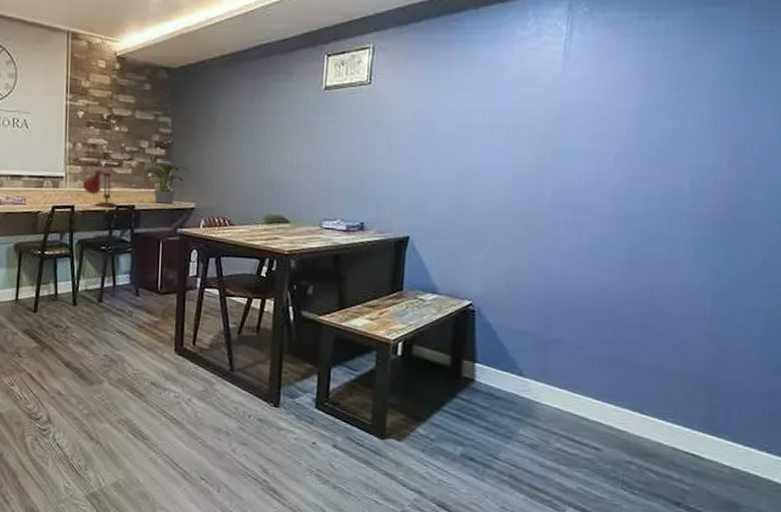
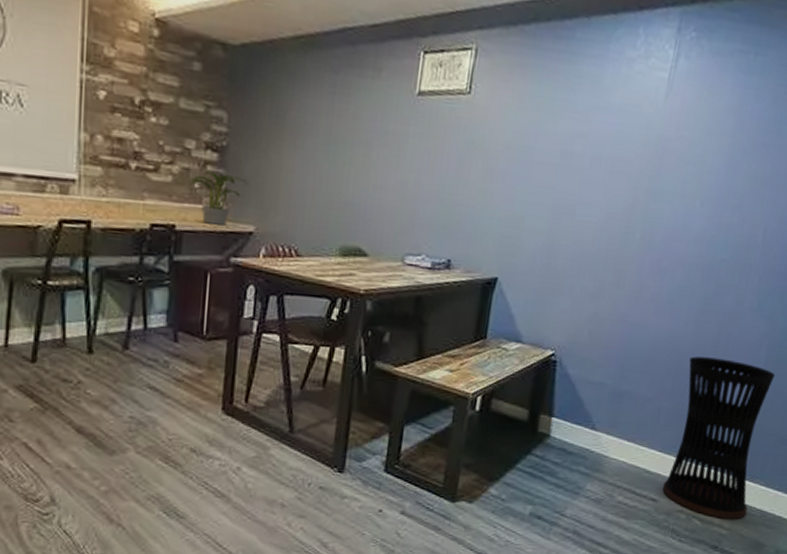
desk lamp: present [82,170,118,208] -> none [103,174,153,227]
umbrella stand: none [606,305,727,475] -> present [662,356,775,519]

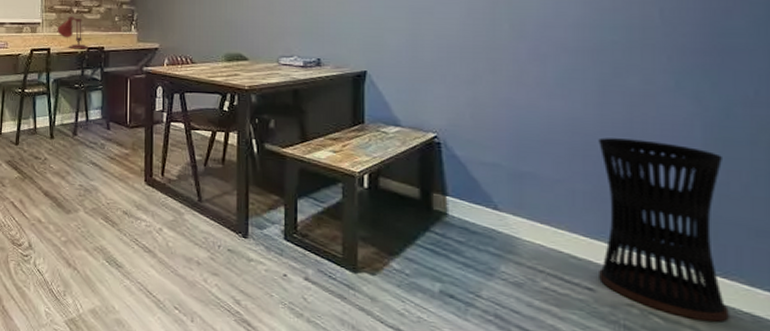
desk lamp: none [103,174,153,227] -> present [57,16,89,50]
potted plant: present [188,172,249,226] -> none [111,9,152,45]

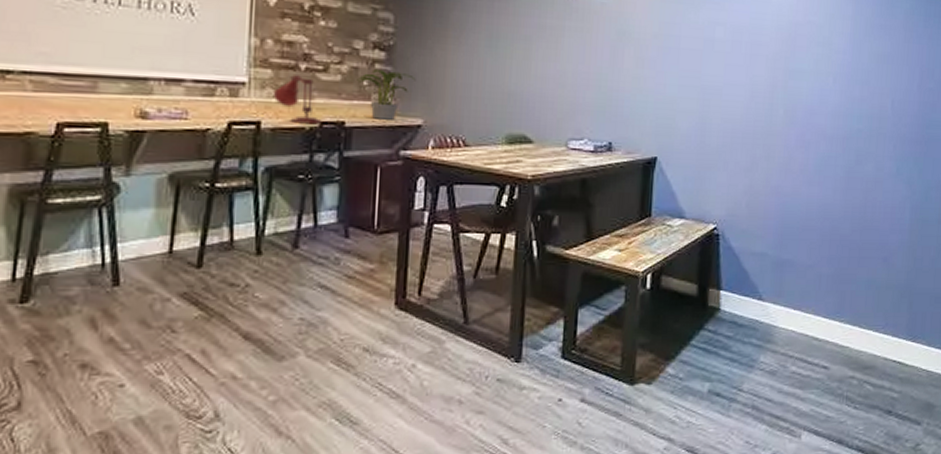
potted plant: none [111,9,152,45] -> present [357,70,416,120]
umbrella stand: present [599,137,729,322] -> none [832,222,920,382]

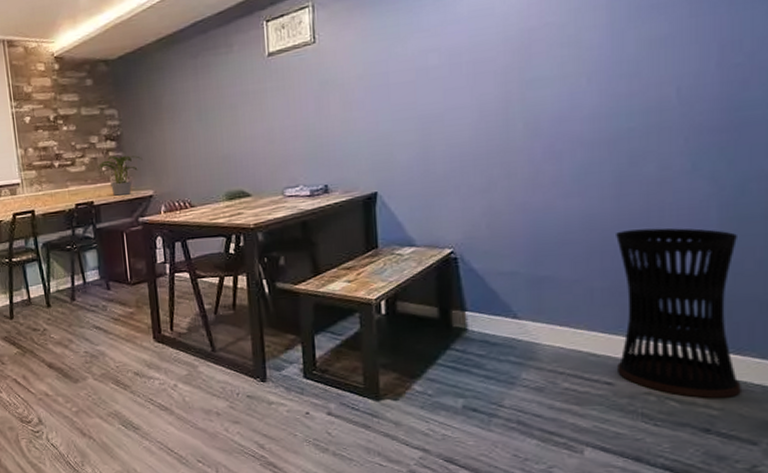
desk lamp: present [272,75,322,125] -> none [39,171,77,208]
umbrella stand: none [832,222,920,382] -> present [616,228,741,398]

